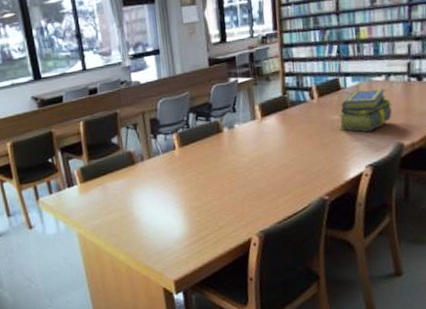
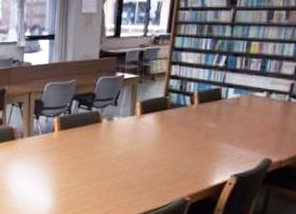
stack of books: present [338,88,393,133] -> none [212,102,270,144]

